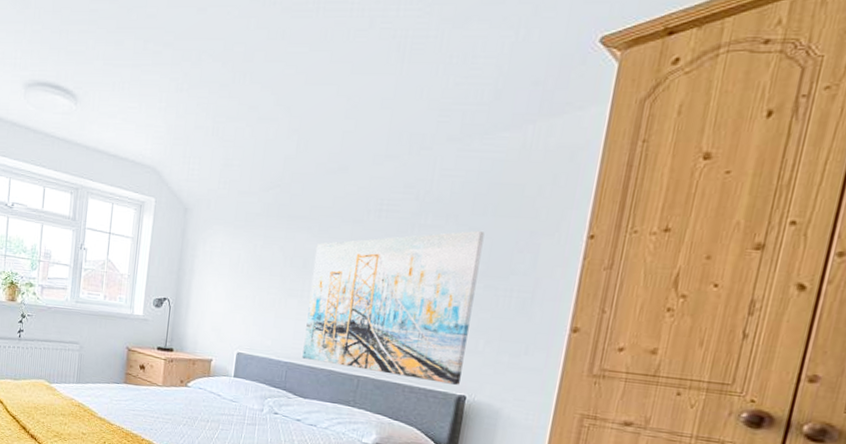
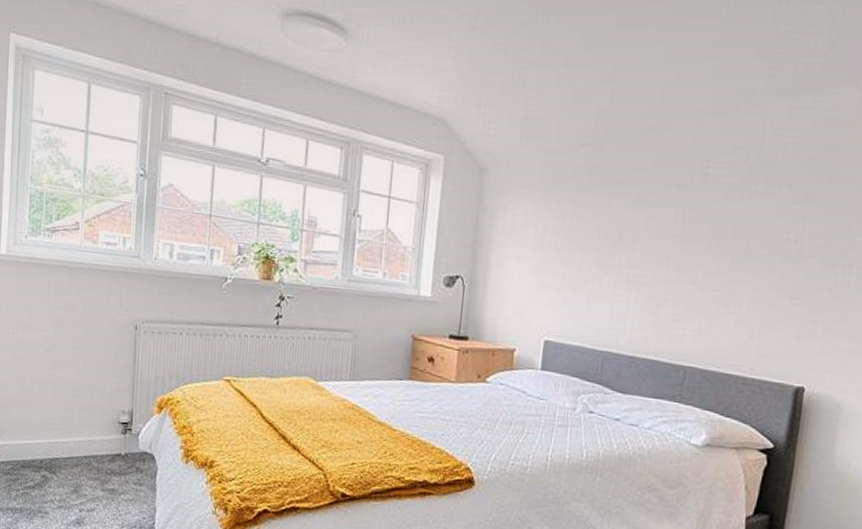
wall art: present [302,230,485,385] -> none [620,198,821,375]

